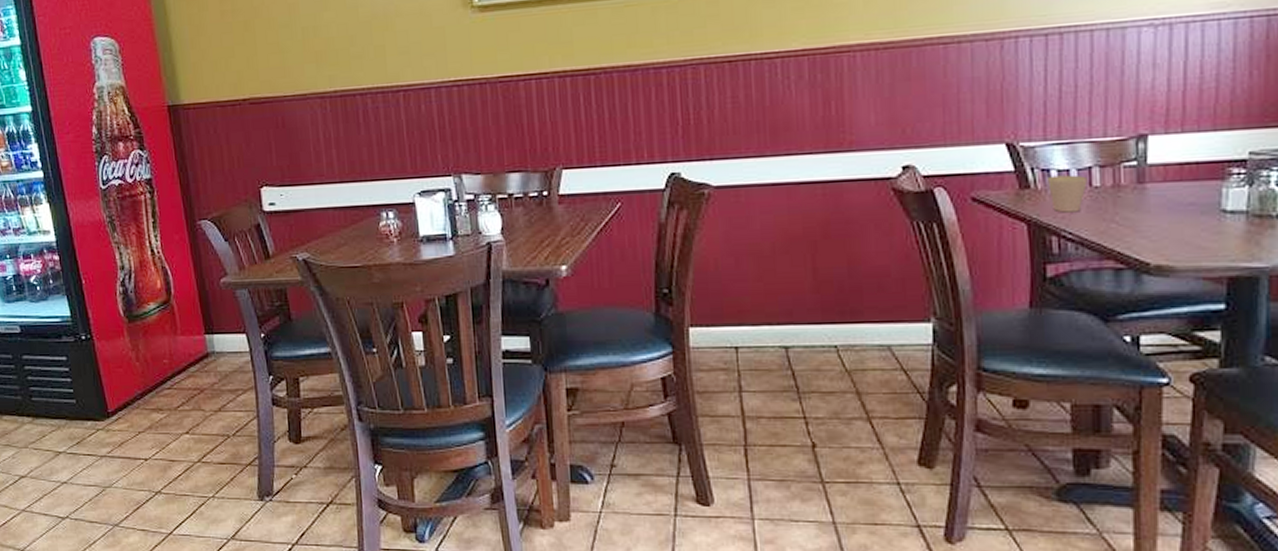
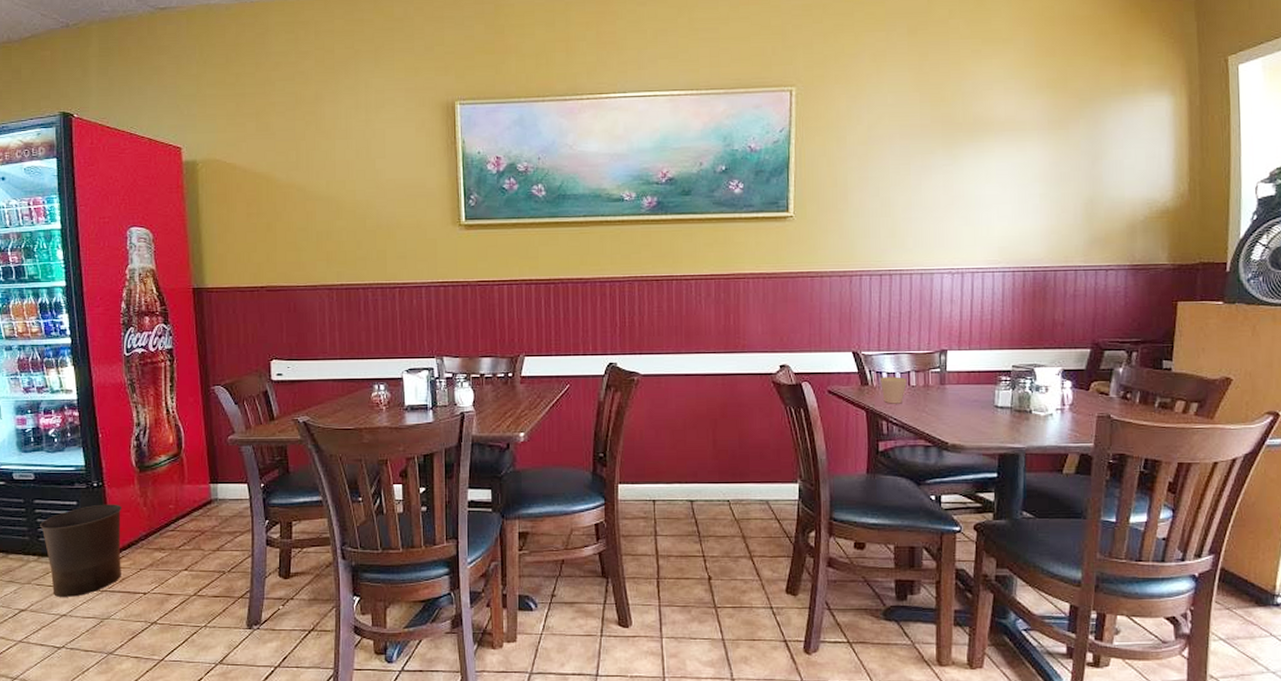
waste bin: none [31,359,120,463] -> present [40,504,122,597]

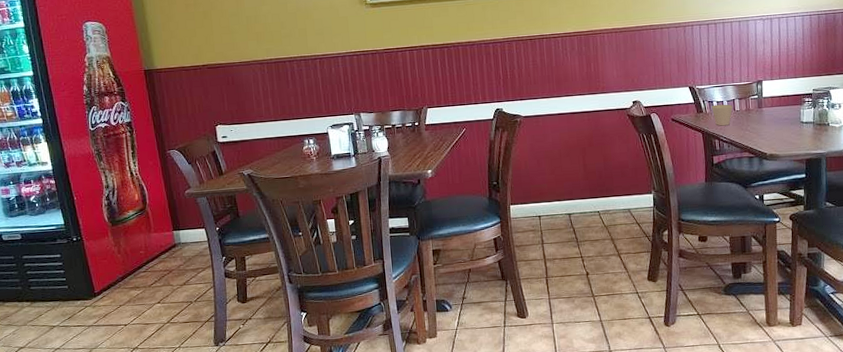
waste bin: present [40,504,122,597] -> none [30,254,104,334]

